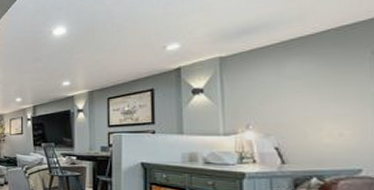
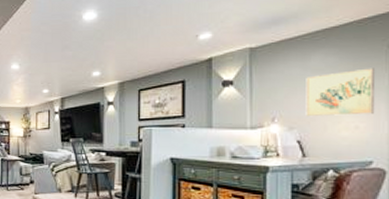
wall art: none [281,74,362,124] -> present [305,68,375,117]

